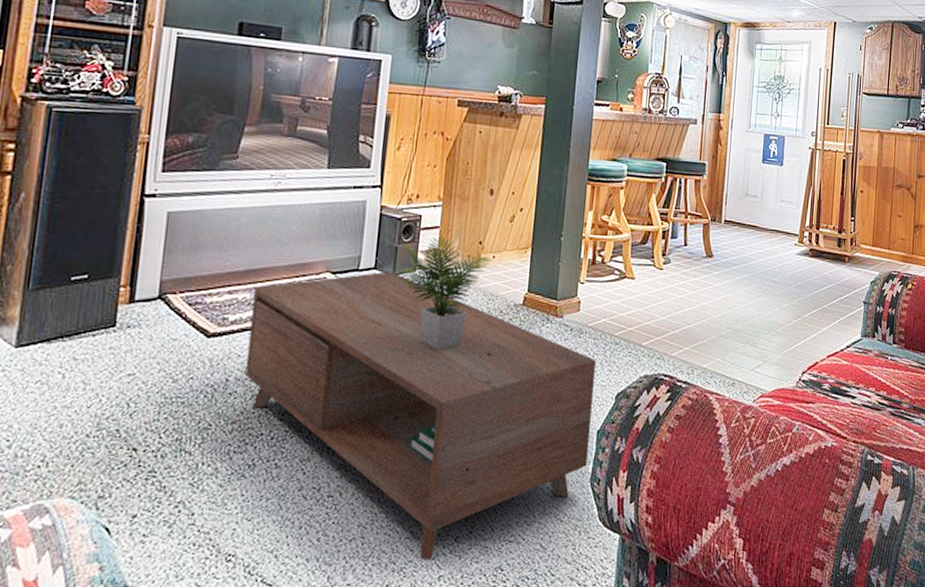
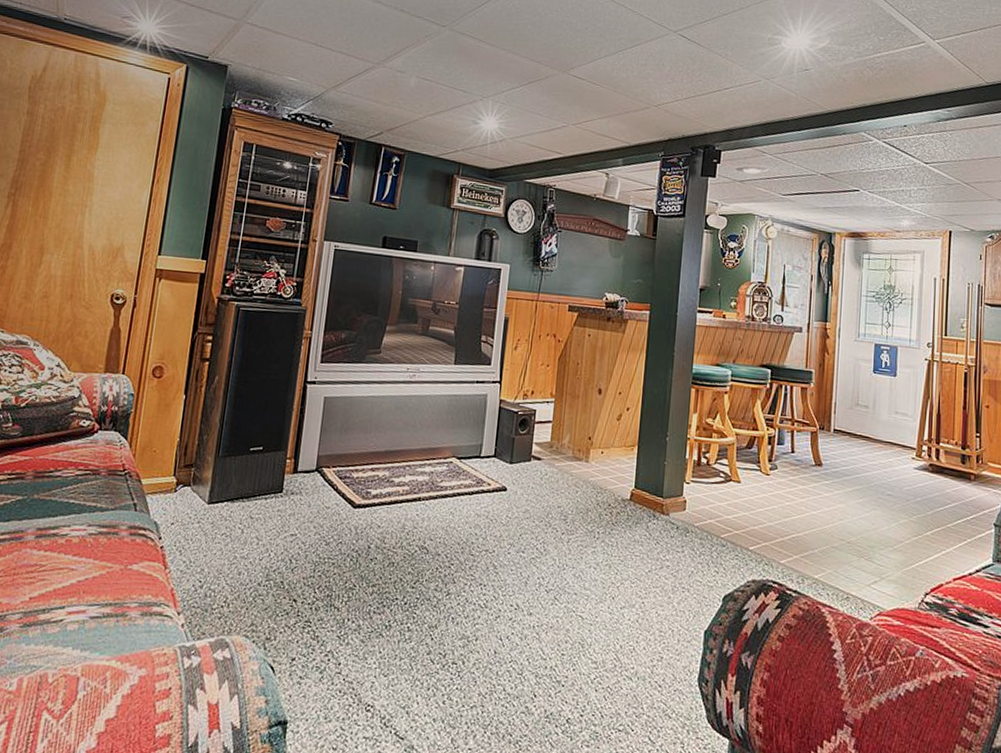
coffee table: present [245,237,596,560] -> none [384,430,702,736]

